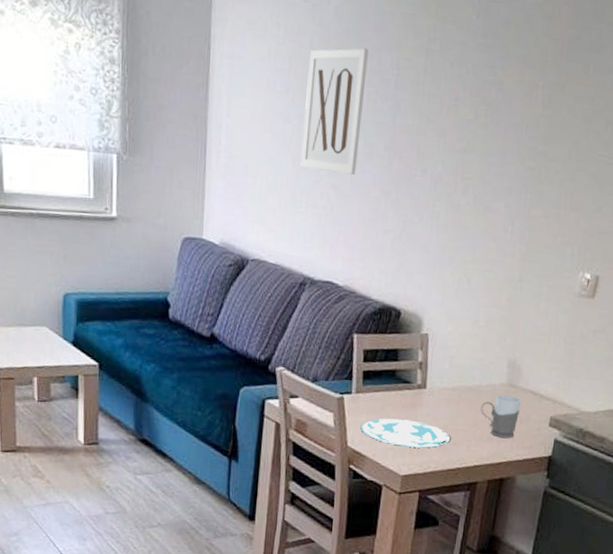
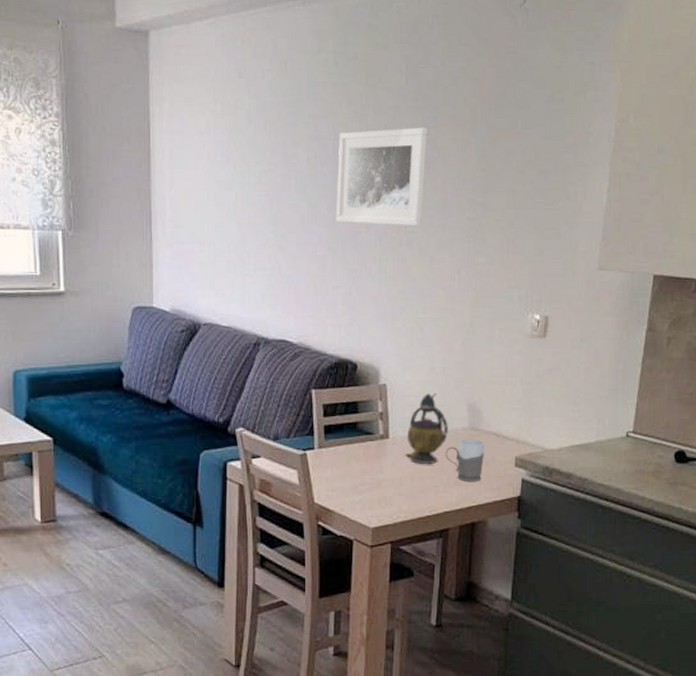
wall art: present [300,48,369,175] -> none [246,117,305,235]
plate: present [360,418,451,448] -> none [326,471,418,498]
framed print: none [392,66,495,174] -> present [336,127,427,227]
teapot: none [441,346,487,417] -> present [405,393,448,464]

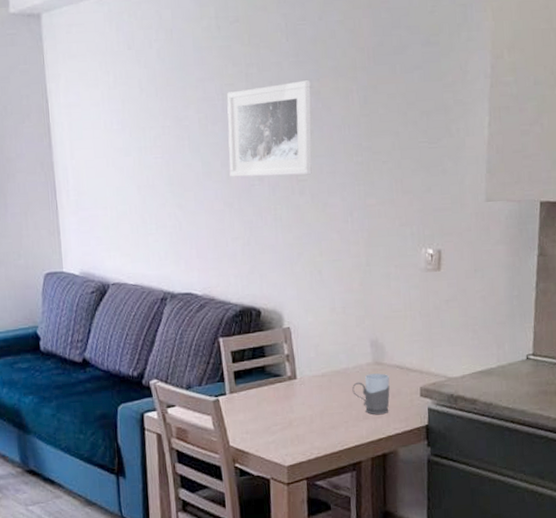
teapot: present [405,393,448,464] -> none [313,332,353,401]

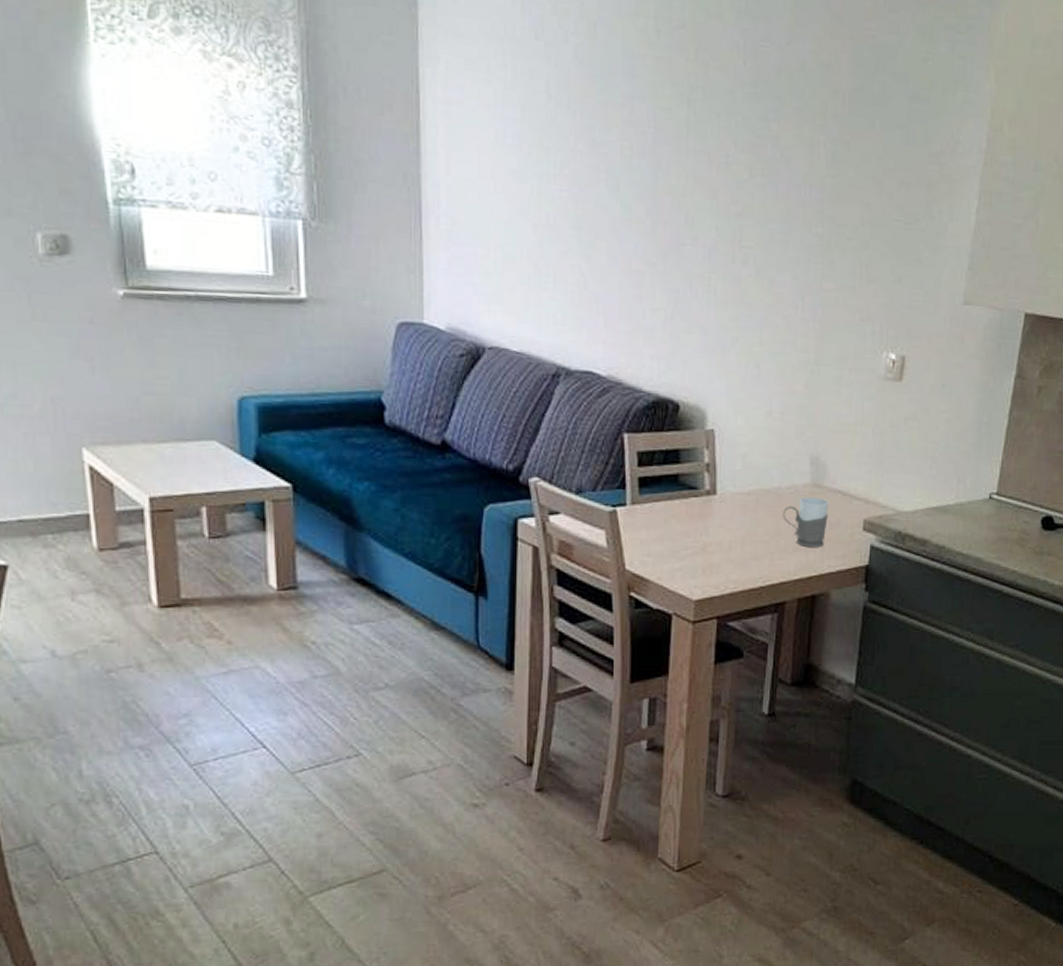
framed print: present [227,80,312,177] -> none [655,118,768,241]

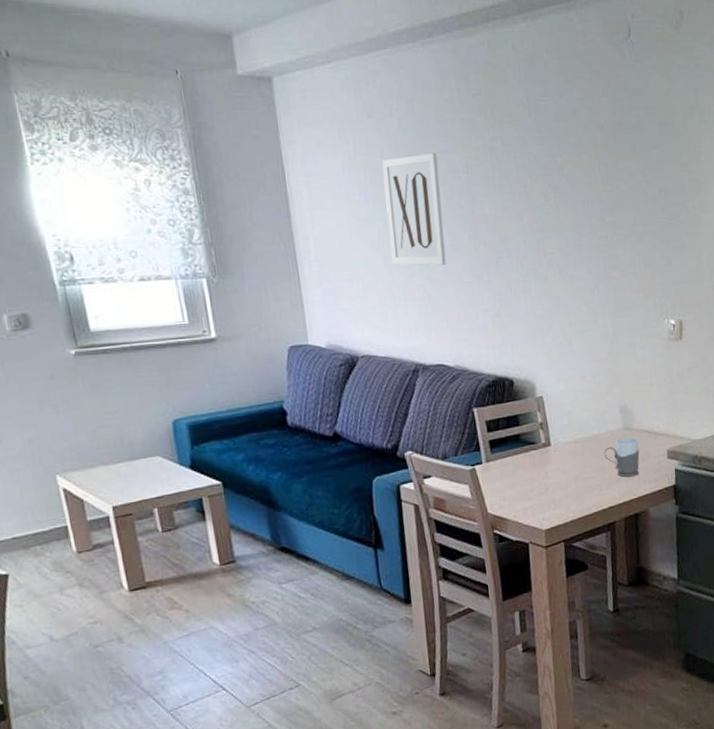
wall art: none [543,95,618,244] -> present [382,152,447,266]

